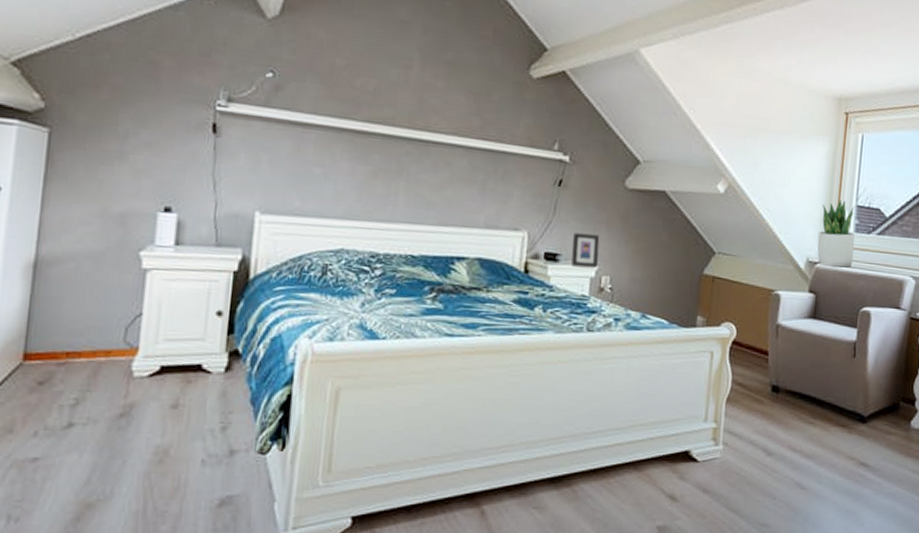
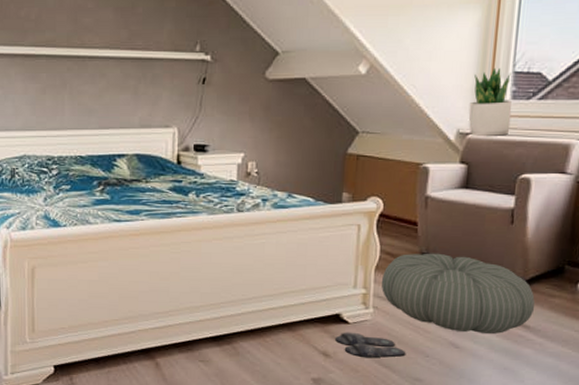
picture frame: present [571,233,600,269] -> none [219,125,244,156]
slippers: none [683,471,754,502] -> present [335,332,406,358]
pouf: none [731,385,874,473] -> present [381,253,535,334]

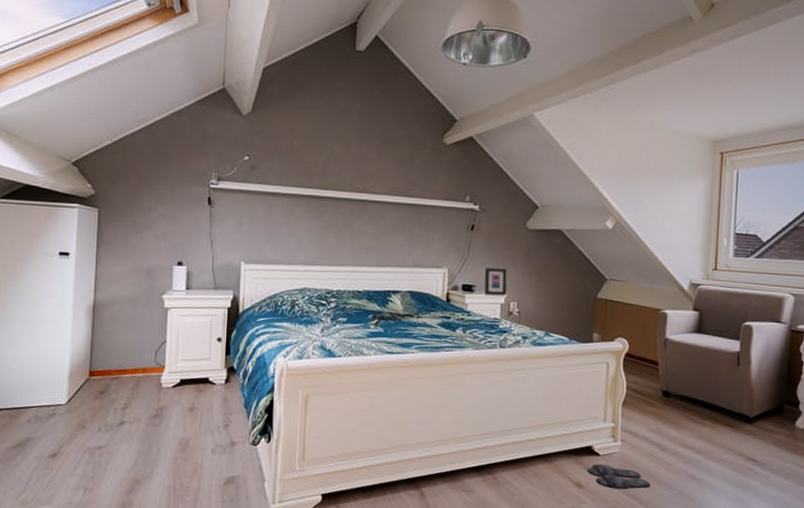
picture frame: none [219,125,244,156] -> present [484,268,507,296]
pouf: present [381,253,535,334] -> none [627,390,761,467]
planter: present [468,67,512,136] -> none [699,229,735,288]

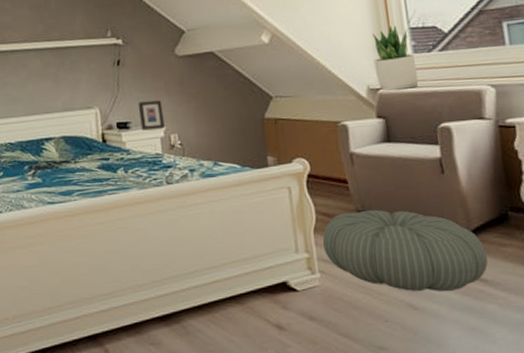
slippers: present [588,463,651,489] -> none [286,300,364,328]
pouf: none [627,390,761,467] -> present [322,209,488,291]
planter: none [699,229,735,288] -> present [373,25,419,91]

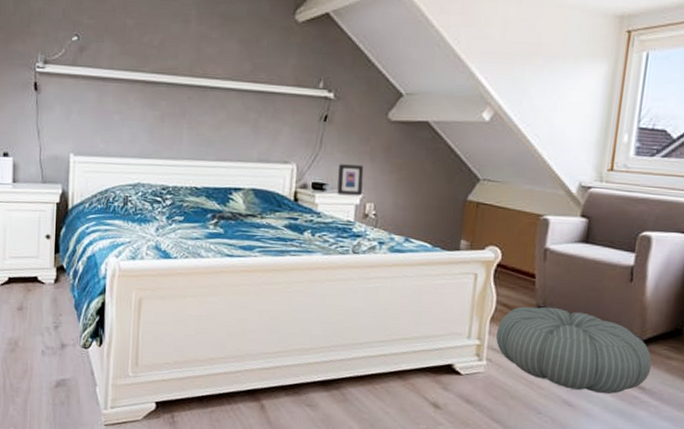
planter: present [373,25,419,91] -> none [591,122,636,192]

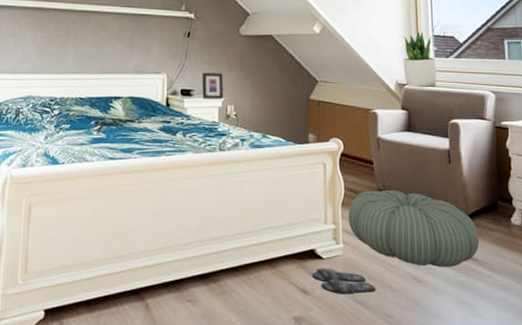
slippers: none [446,383,518,412] -> present [312,267,376,295]
planter: none [591,122,636,192] -> present [403,31,437,87]

